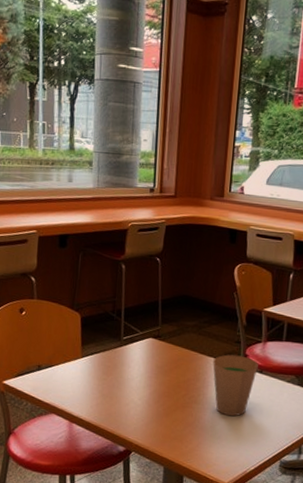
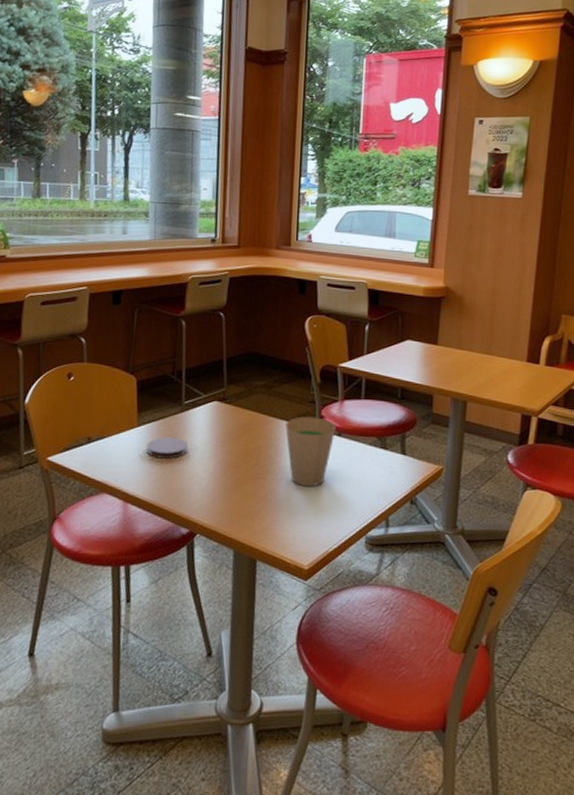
coaster: none [89,367,126,387] -> present [146,437,189,459]

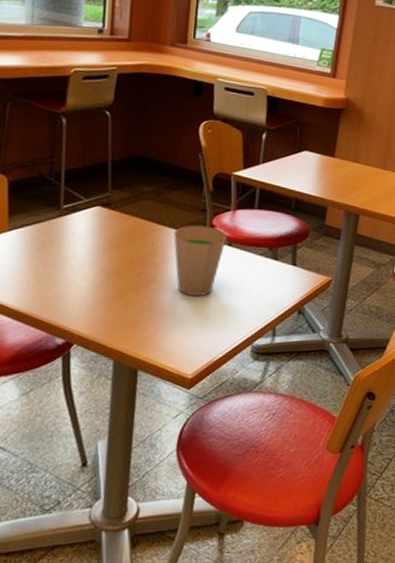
coaster: present [146,437,189,459] -> none [18,242,67,266]

